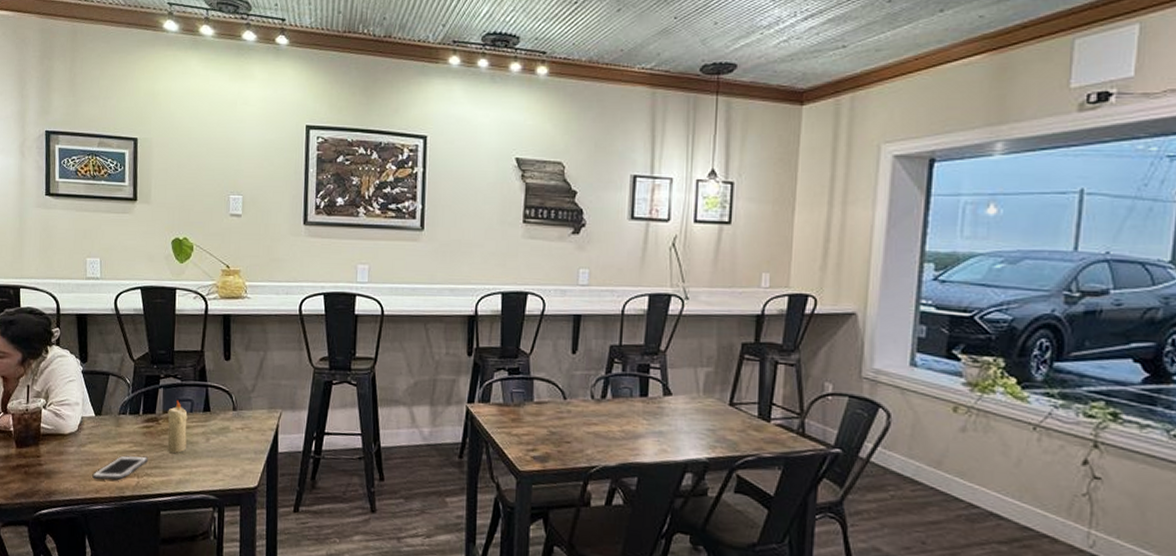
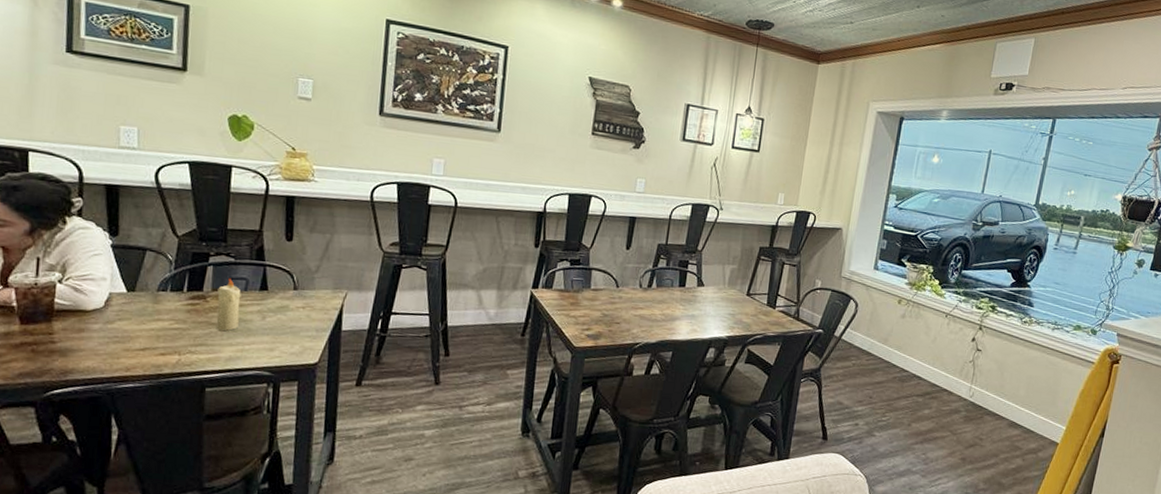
cell phone: present [92,455,149,480] -> none [122,333,194,358]

